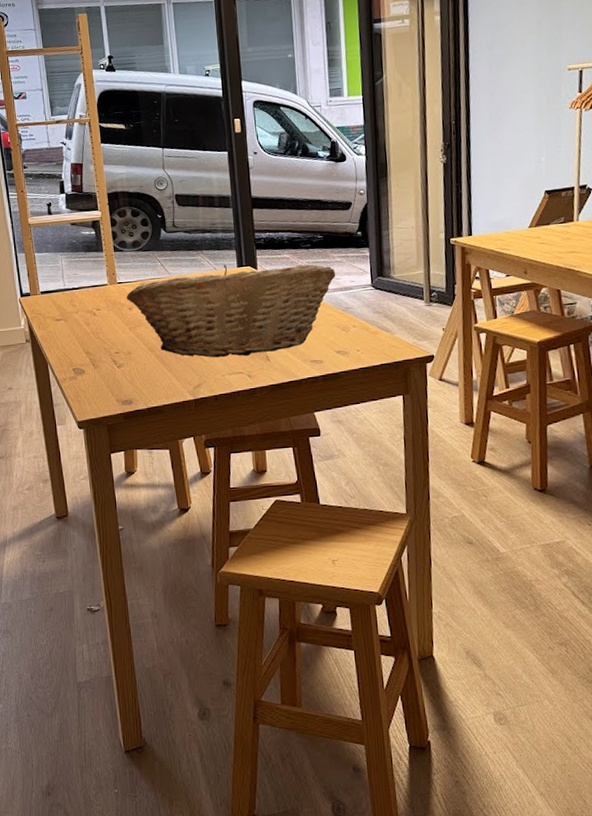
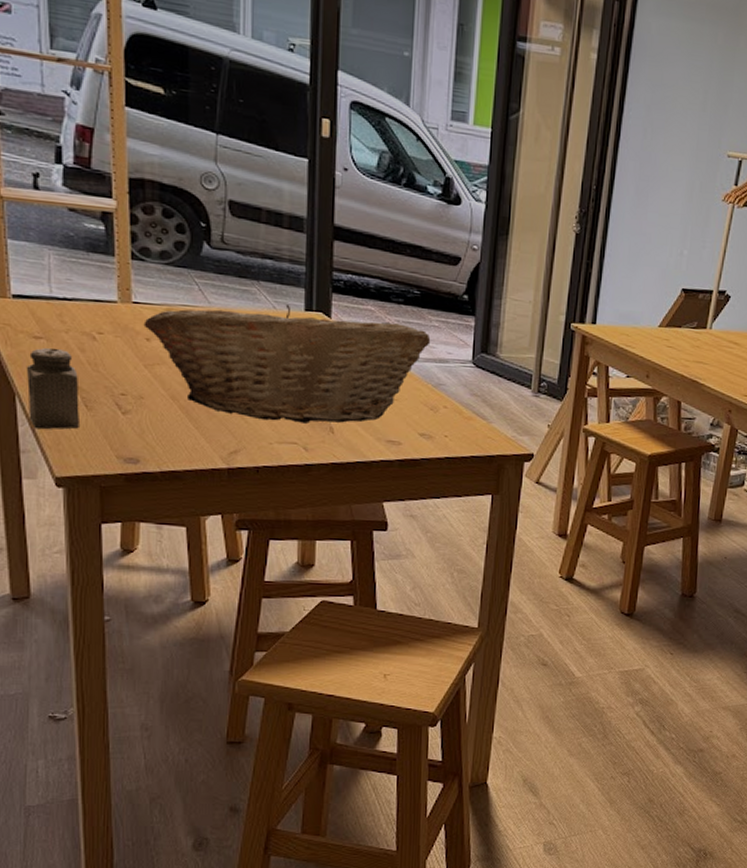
salt shaker: none [53,325,90,387] -> present [26,347,79,430]

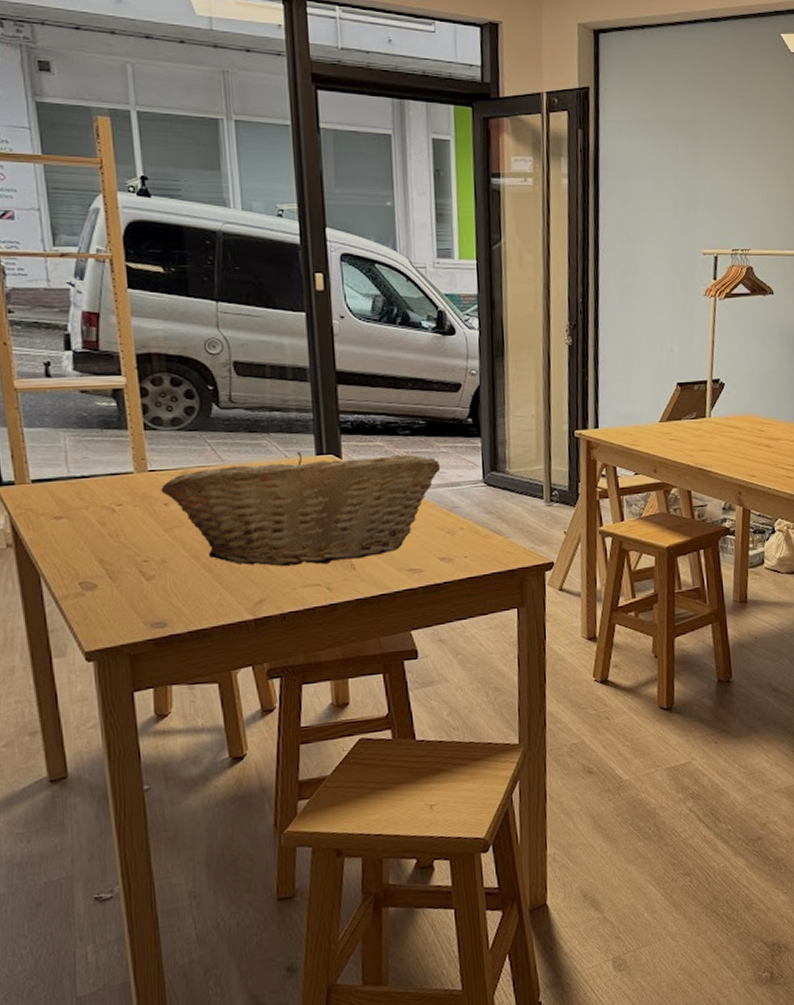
salt shaker: present [26,347,79,430] -> none [49,525,105,607]

